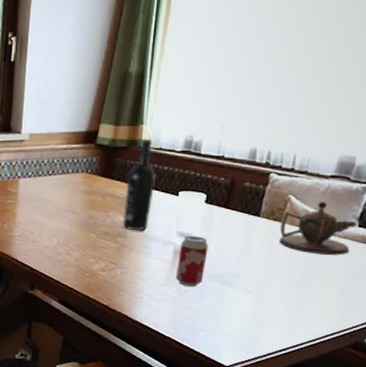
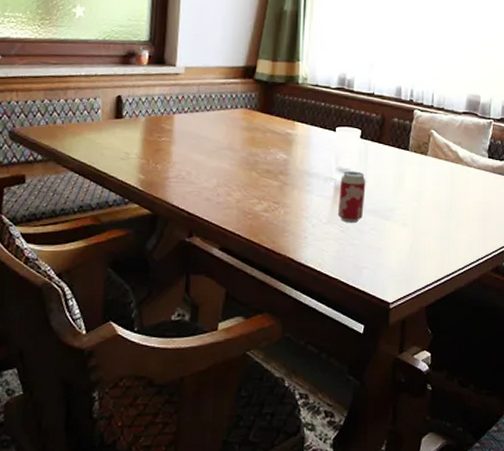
wine bottle: present [122,139,156,232] -> none [283,76,314,168]
teapot: present [279,201,357,255] -> none [426,135,487,185]

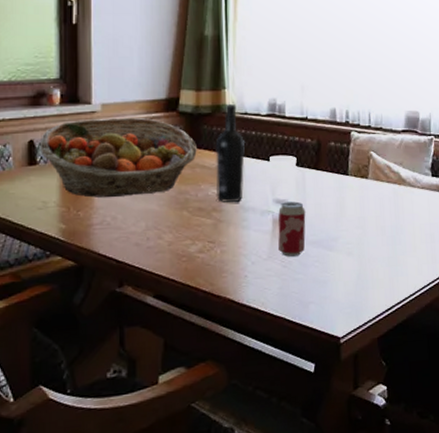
fruit basket: none [126,80,270,154] -> present [39,117,198,198]
wine bottle: none [283,76,314,168] -> present [215,104,245,203]

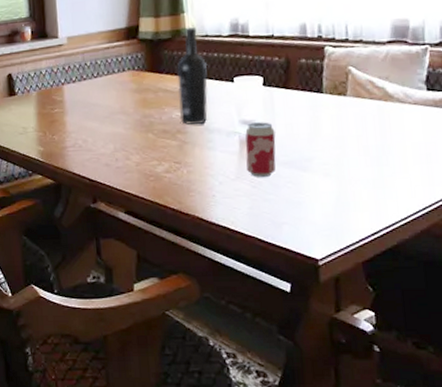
fruit basket: present [39,117,198,198] -> none [16,47,160,123]

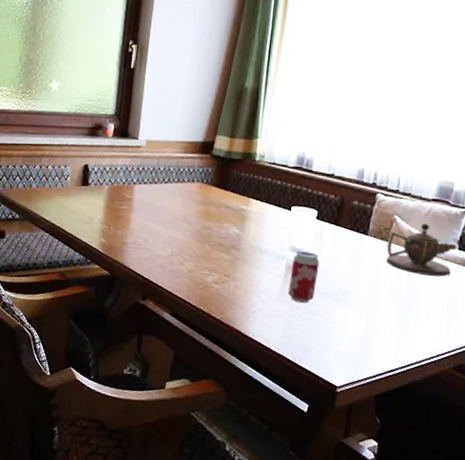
wine bottle: present [177,28,208,125] -> none [236,153,269,245]
teapot: none [345,68,425,125] -> present [386,223,457,277]

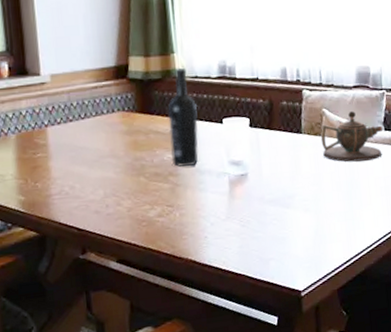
wine bottle: none [236,153,269,245] -> present [168,68,199,167]
beverage can: present [288,251,320,303] -> none [234,162,263,216]

